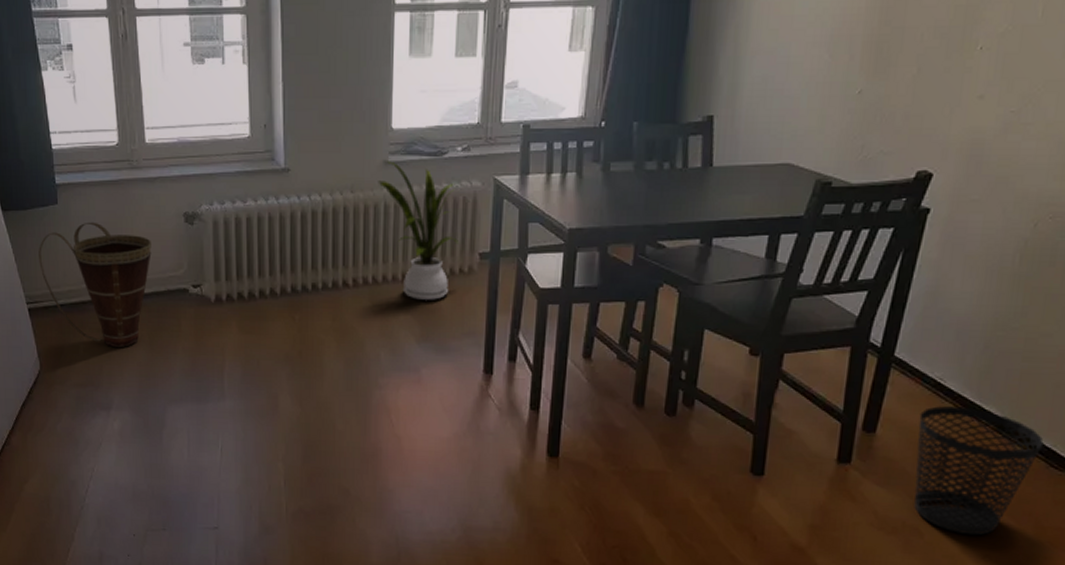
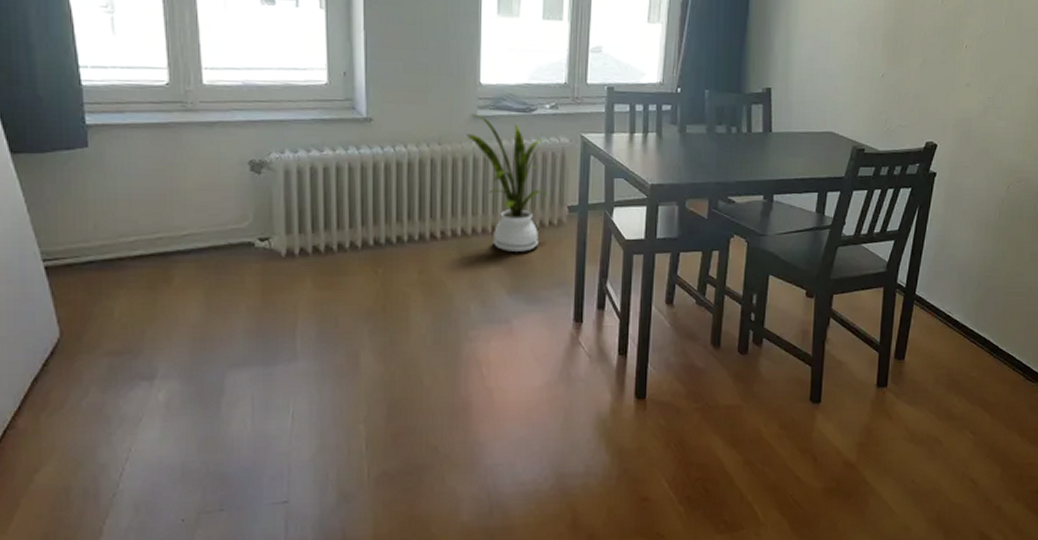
basket: present [38,221,152,347] -> none [61,168,209,308]
wastebasket: present [914,406,1044,536] -> none [934,335,1021,441]

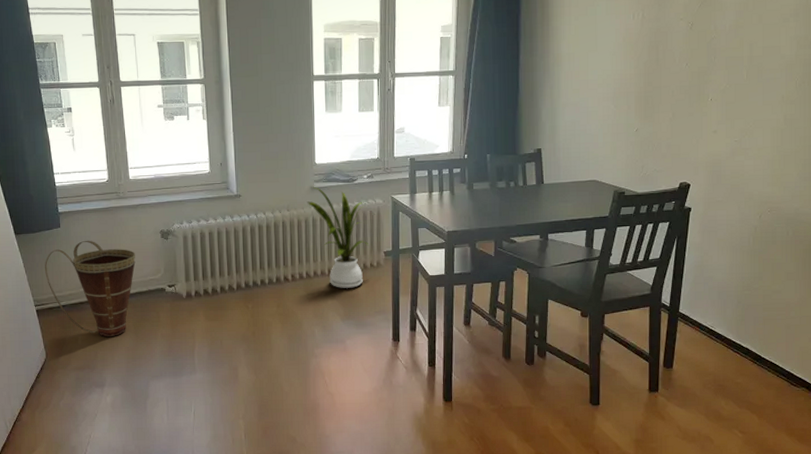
basket: none [61,168,209,308] -> present [45,240,136,337]

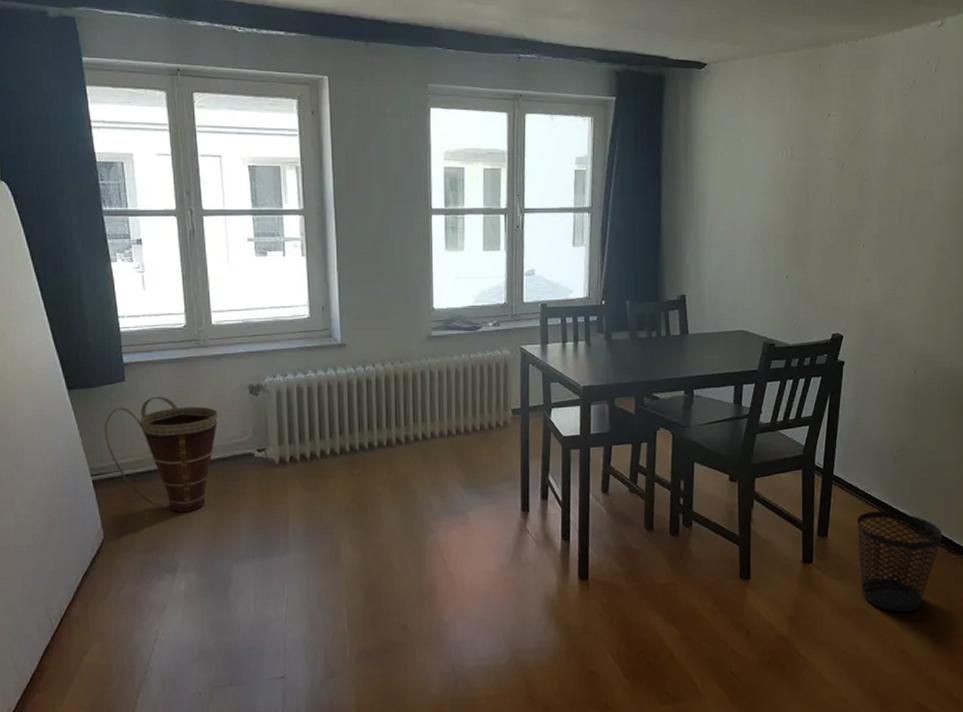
house plant: present [307,187,368,288] -> none [423,335,494,452]
wastebasket: none [701,346,785,439] -> present [857,511,943,613]

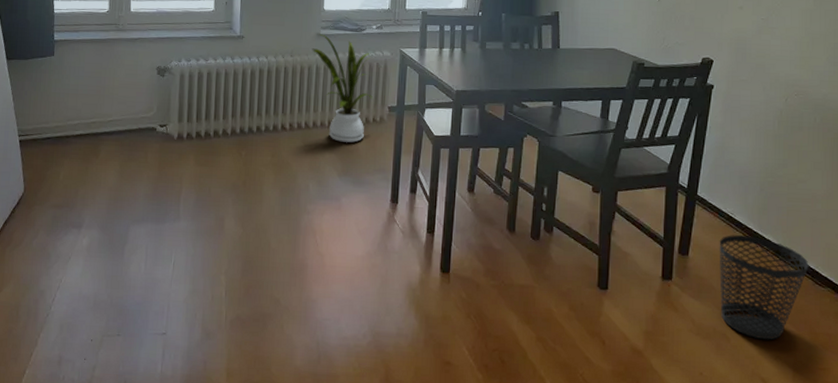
basket: present [105,396,218,512] -> none [33,71,129,175]
house plant: none [423,335,494,452] -> present [312,34,373,143]

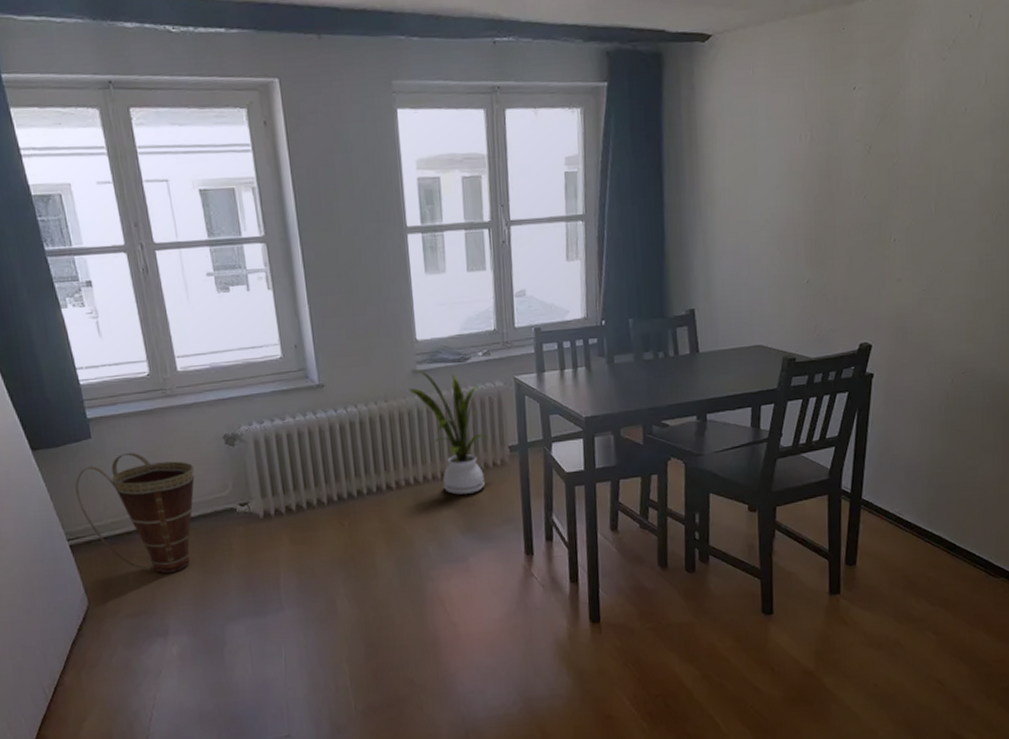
basket: none [33,71,129,175] -> present [75,452,195,573]
wastebasket: present [719,235,809,340] -> none [888,534,982,641]

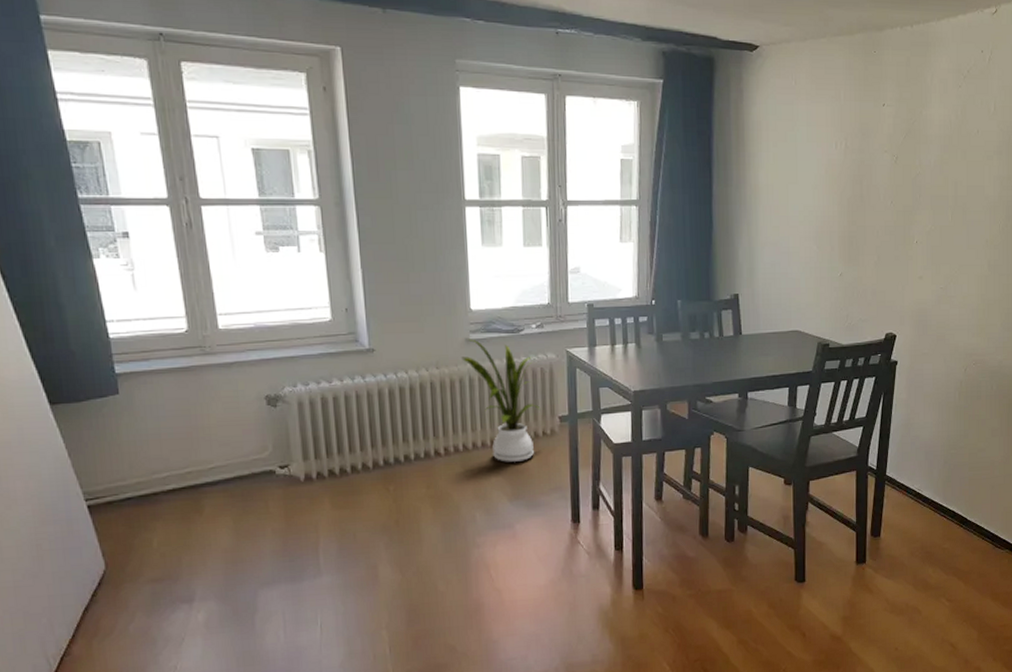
basket: present [75,452,195,573] -> none [97,410,232,536]

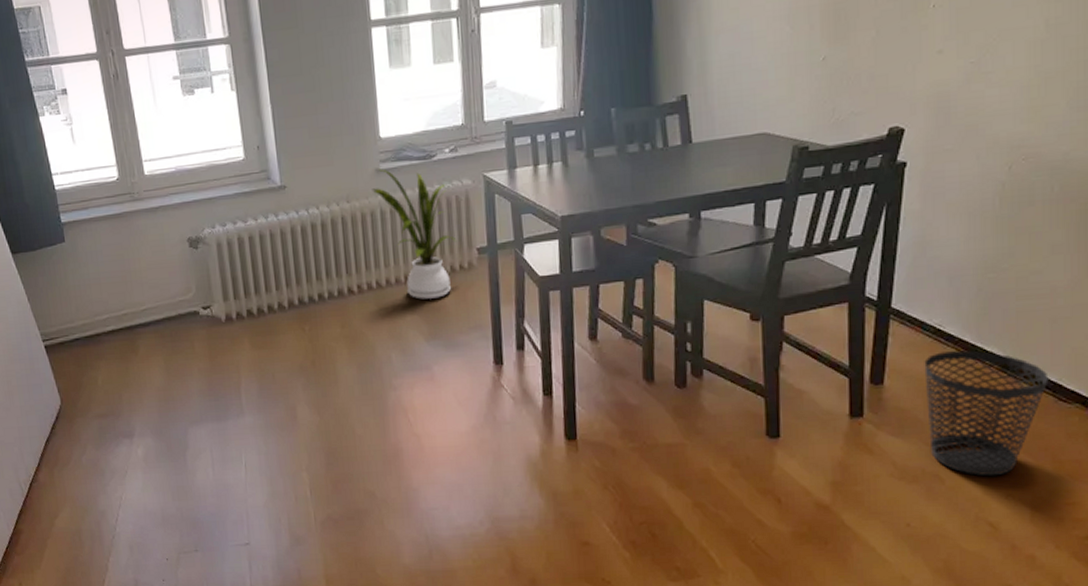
wastebasket: none [908,509,989,607] -> present [924,350,1049,477]

